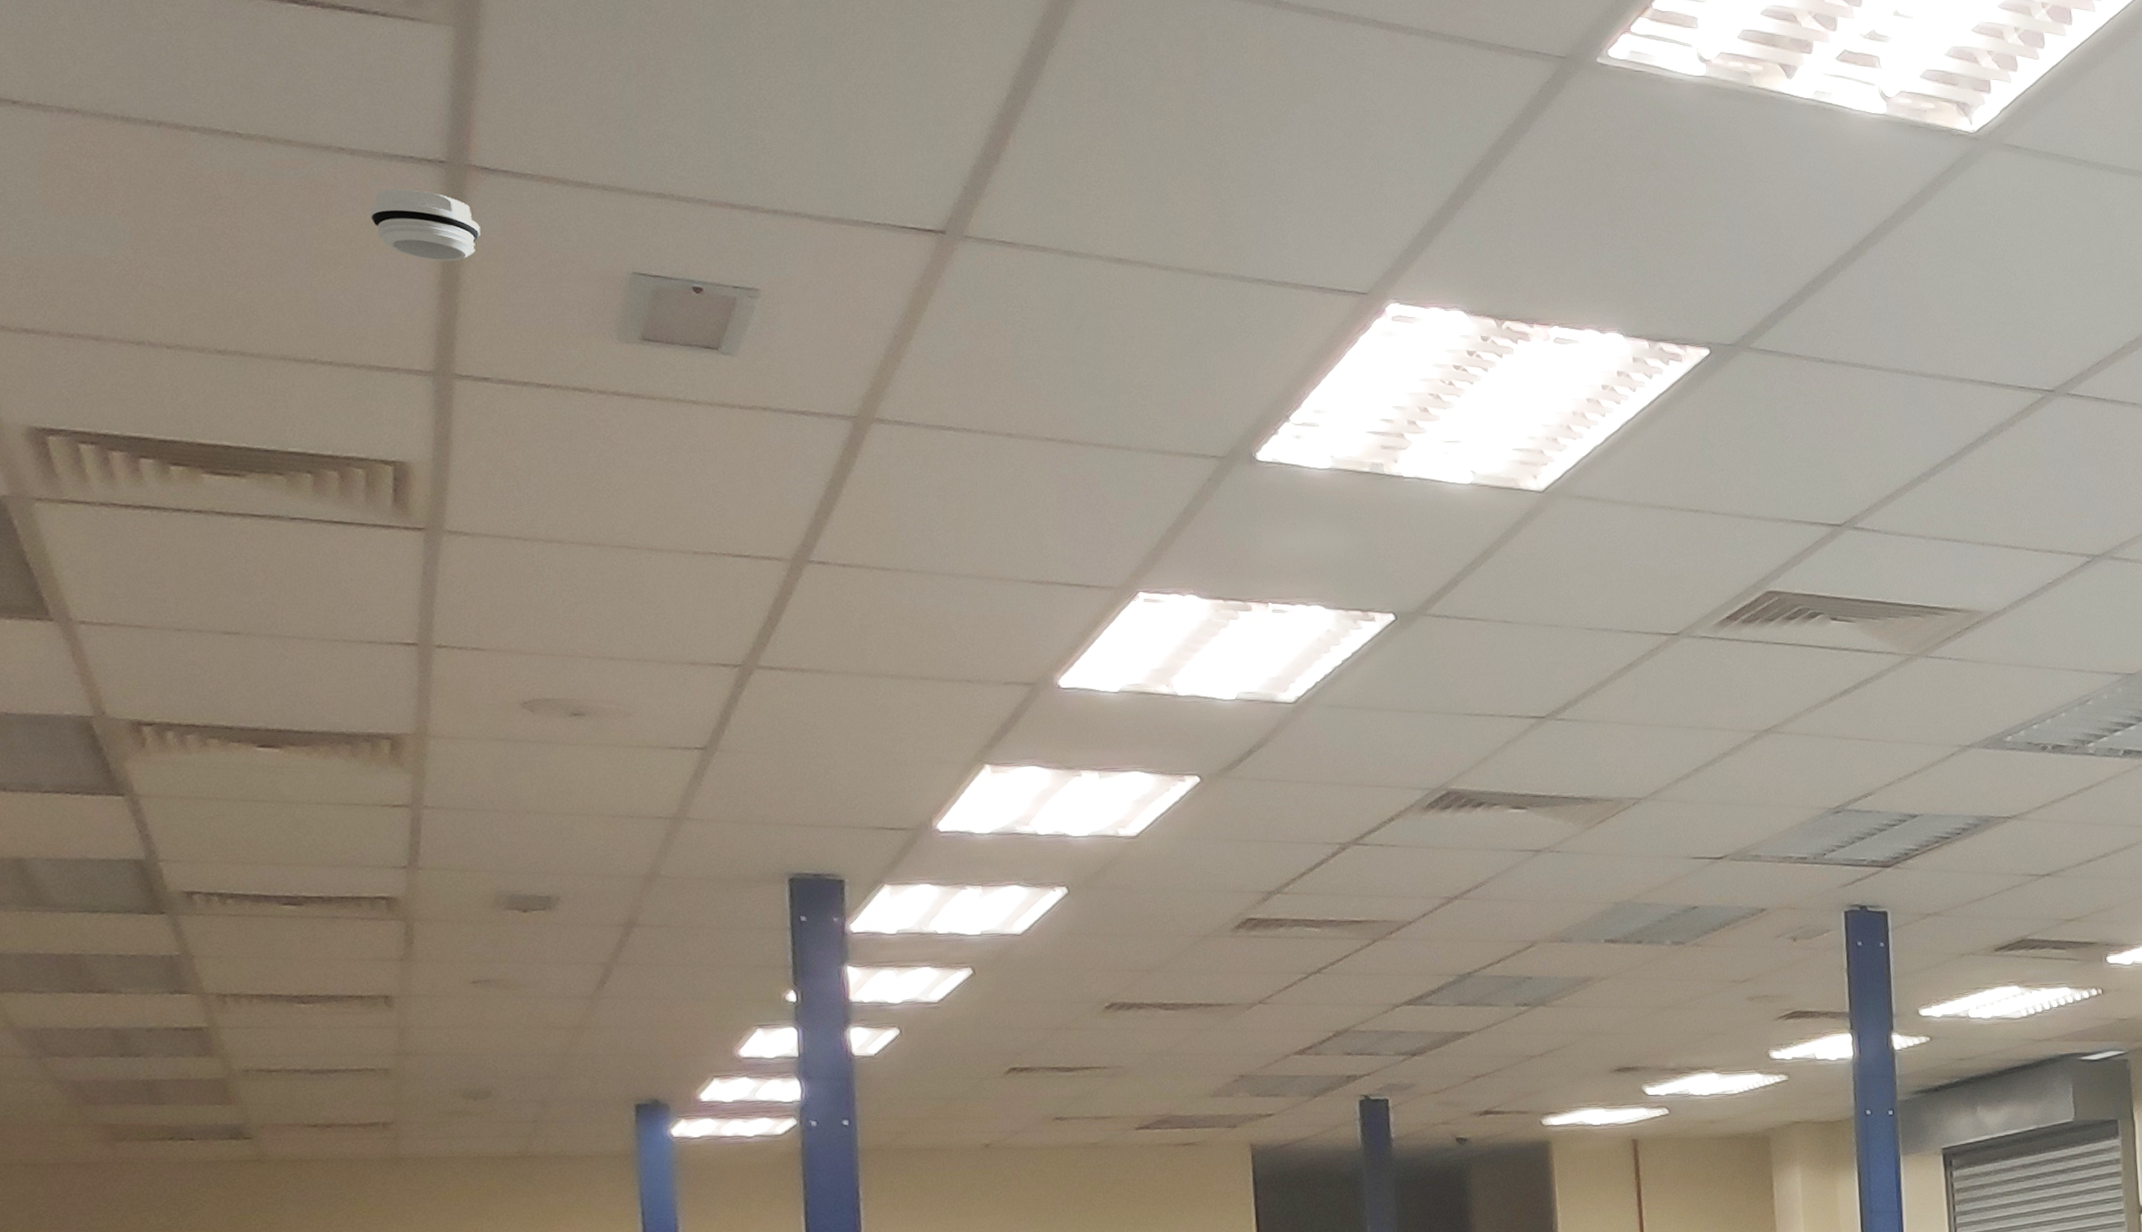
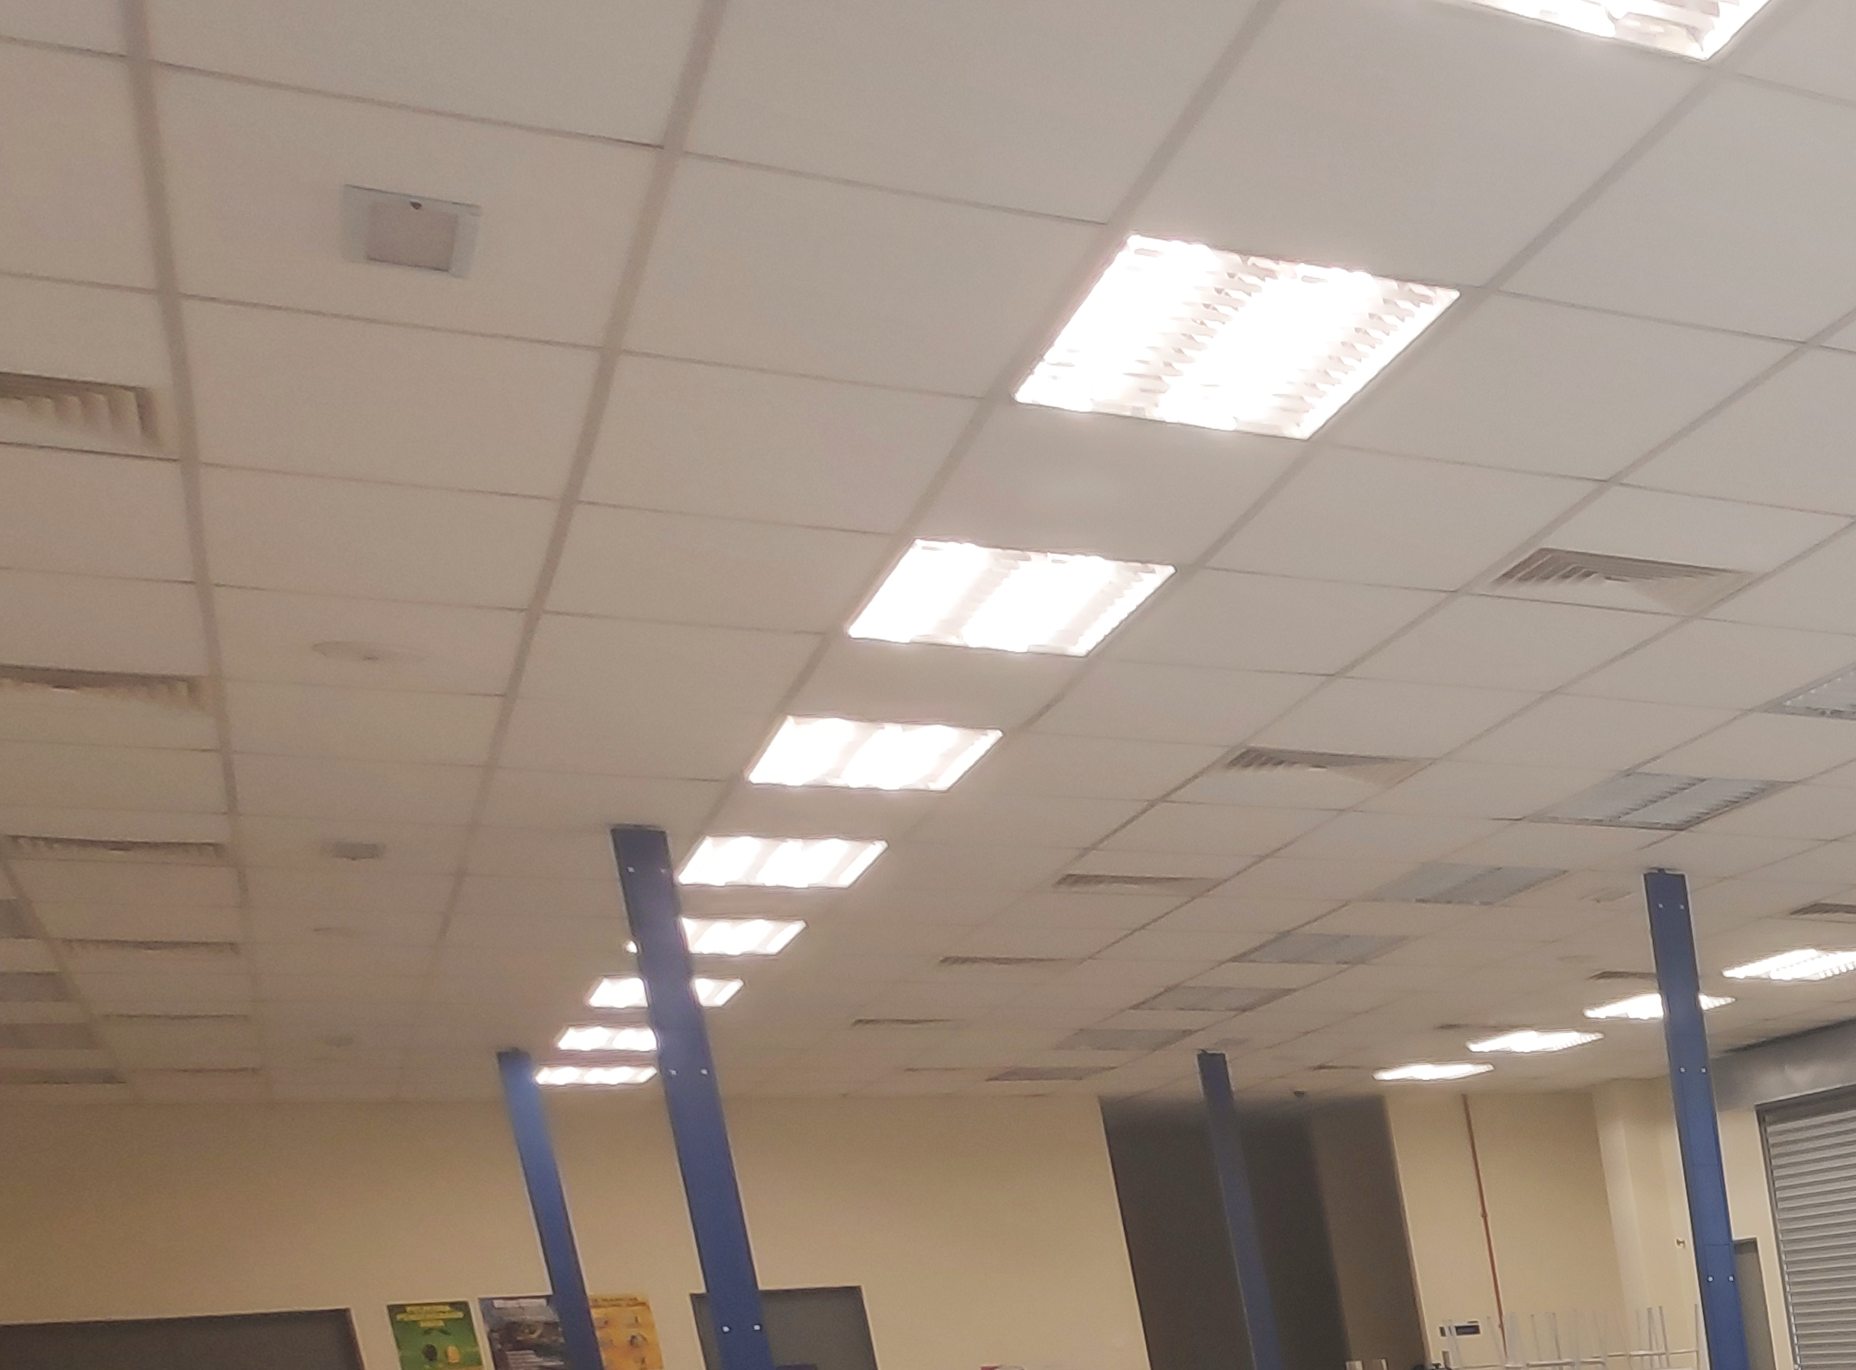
smoke detector: present [370,189,480,261] -> none [56,86,178,168]

